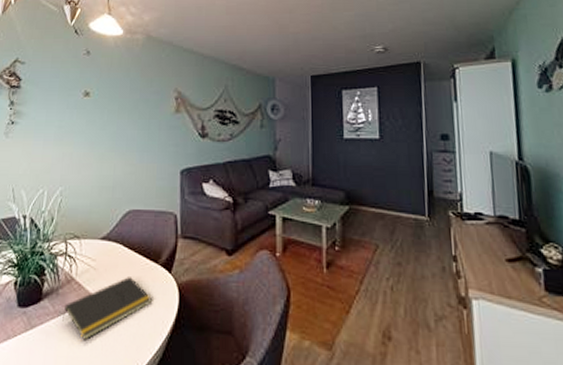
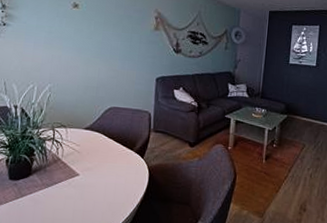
notepad: present [62,277,153,340] -> none [49,159,128,207]

